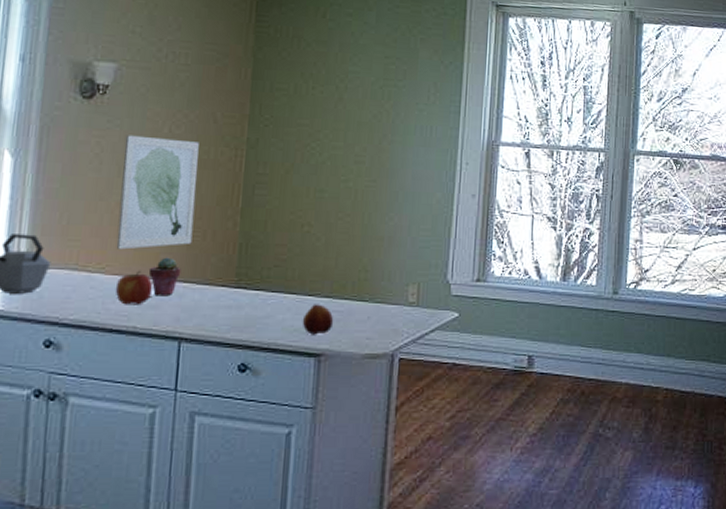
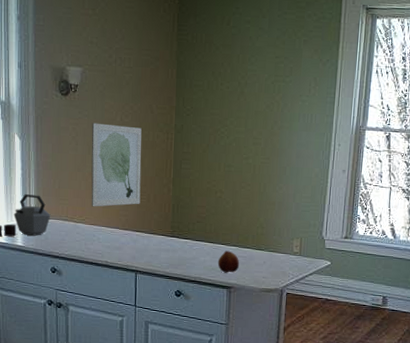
apple: present [115,270,154,305] -> none [92,222,117,247]
potted succulent: present [148,257,181,297] -> none [113,213,134,241]

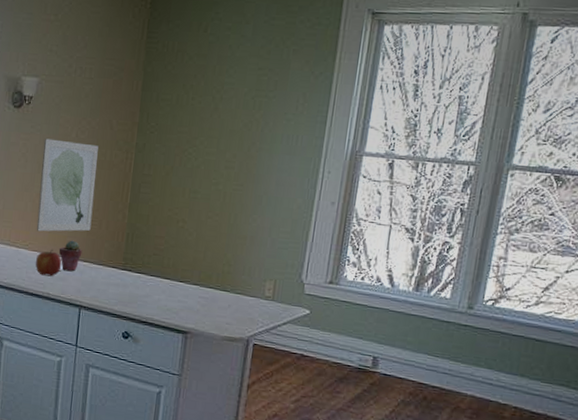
apple: none [92,222,117,247] -> present [35,249,62,277]
potted succulent: none [113,213,134,241] -> present [59,240,83,272]
fruit: present [217,250,240,273] -> none [173,289,200,316]

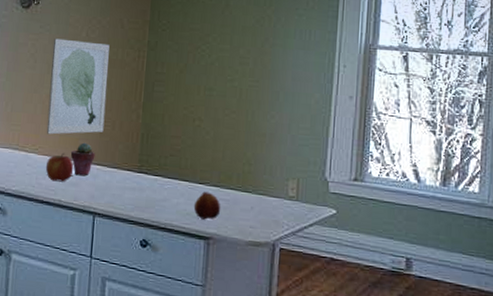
fruit: none [173,289,200,316] -> present [193,191,221,220]

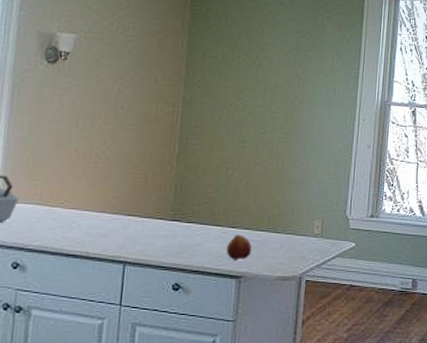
apple: present [45,152,74,182] -> none [71,205,104,234]
wall art: present [46,38,110,135] -> none [73,93,143,188]
potted succulent: present [70,142,95,176] -> none [99,194,127,227]

